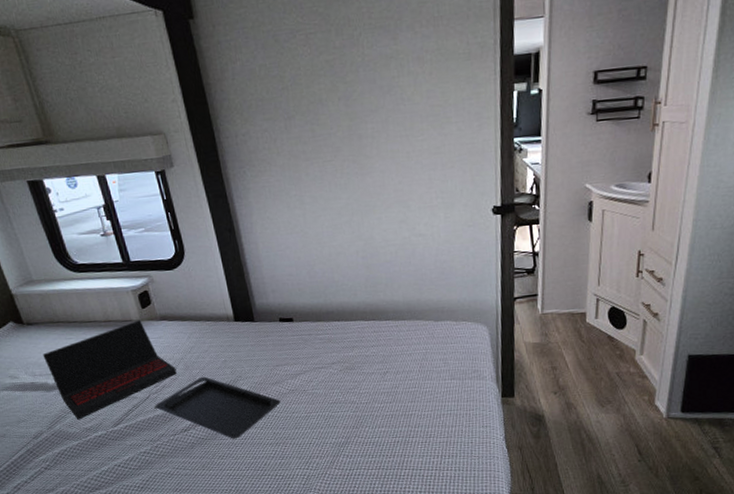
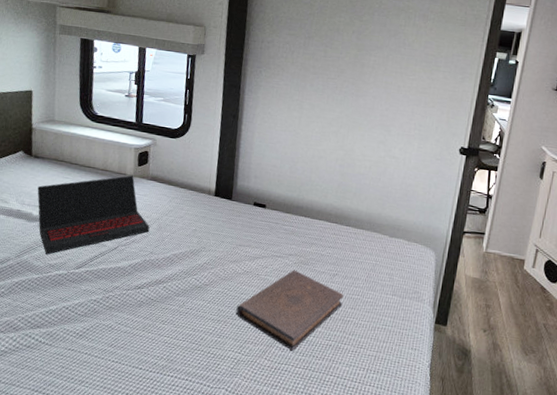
serving tray: present [155,376,281,439] -> none [119,240,233,307]
book: none [291,377,401,456] -> present [236,269,344,351]

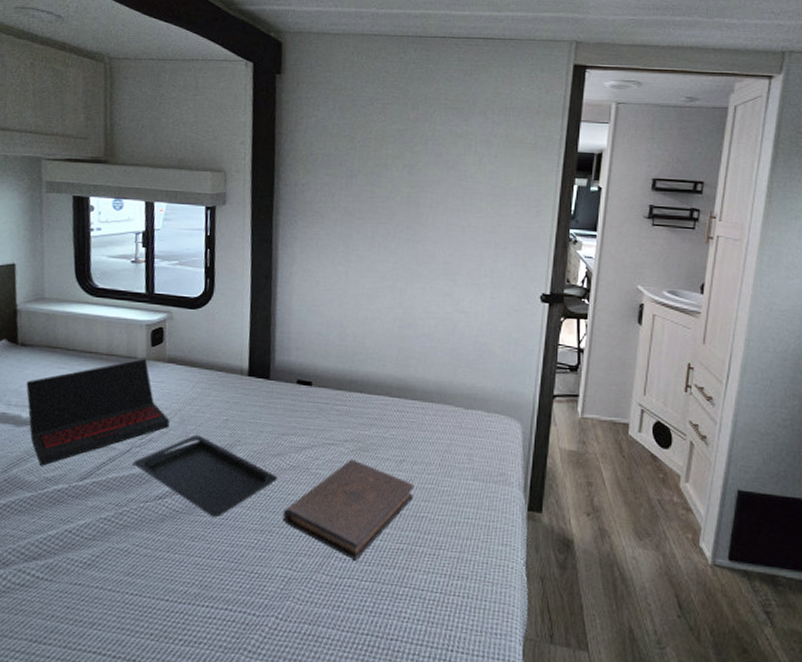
serving tray: none [119,240,233,307] -> present [134,434,277,518]

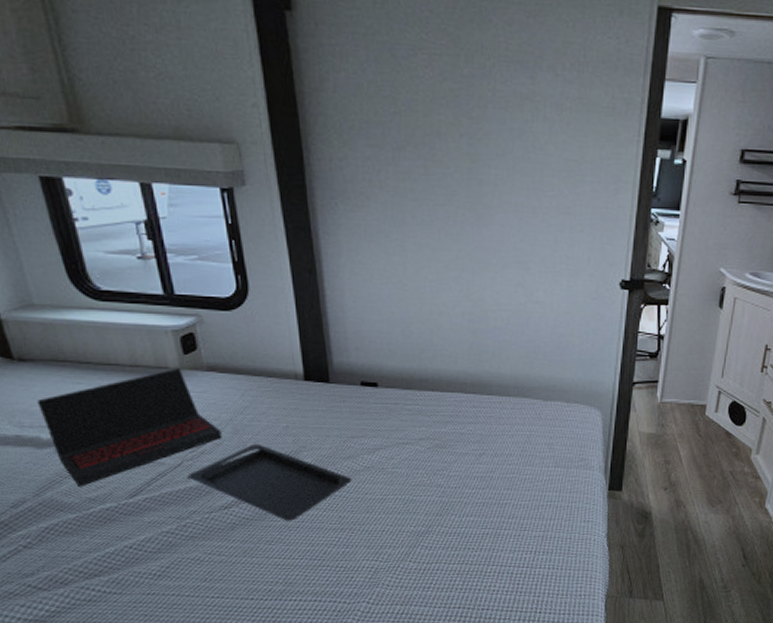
book: present [282,459,415,561] -> none [362,456,496,548]

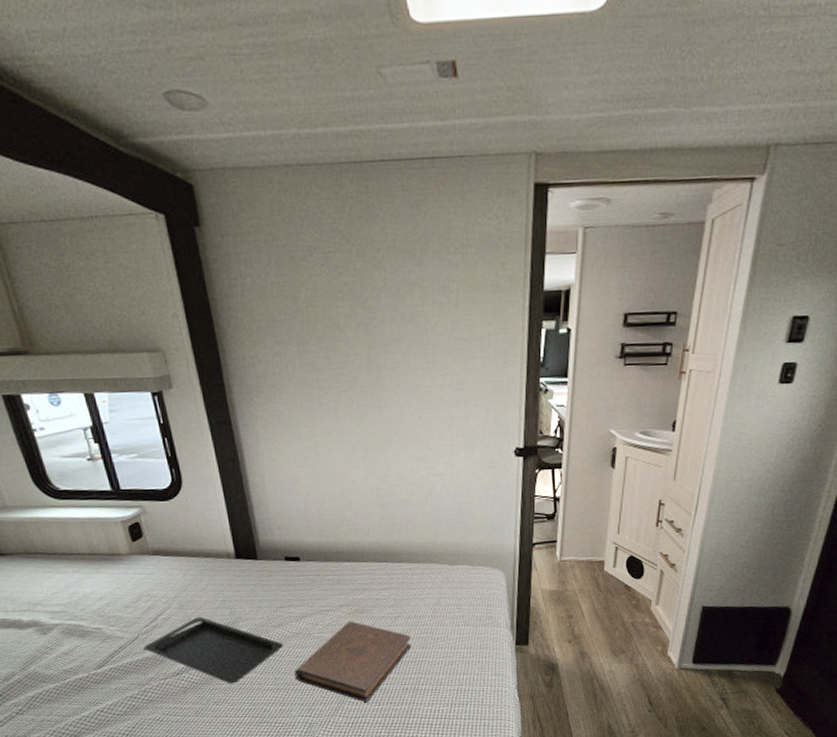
laptop: present [37,369,222,487] -> none [16,554,170,661]
book: none [362,456,496,548] -> present [294,621,412,703]

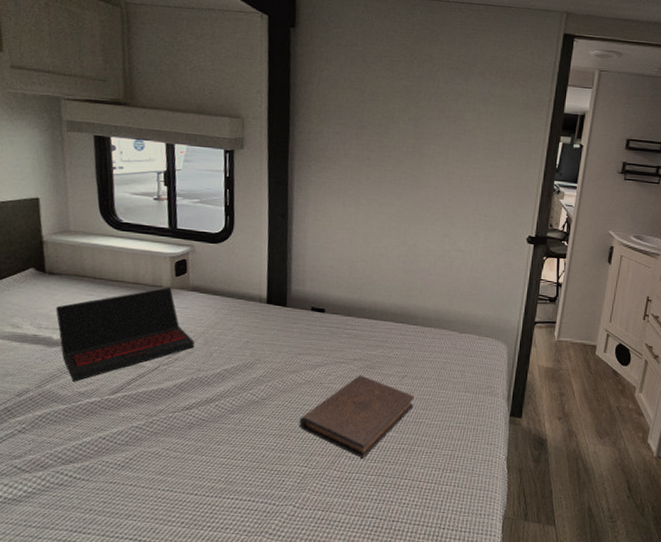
laptop: none [16,554,170,661] -> present [55,287,195,382]
serving tray: present [144,616,283,684] -> none [162,354,294,425]

